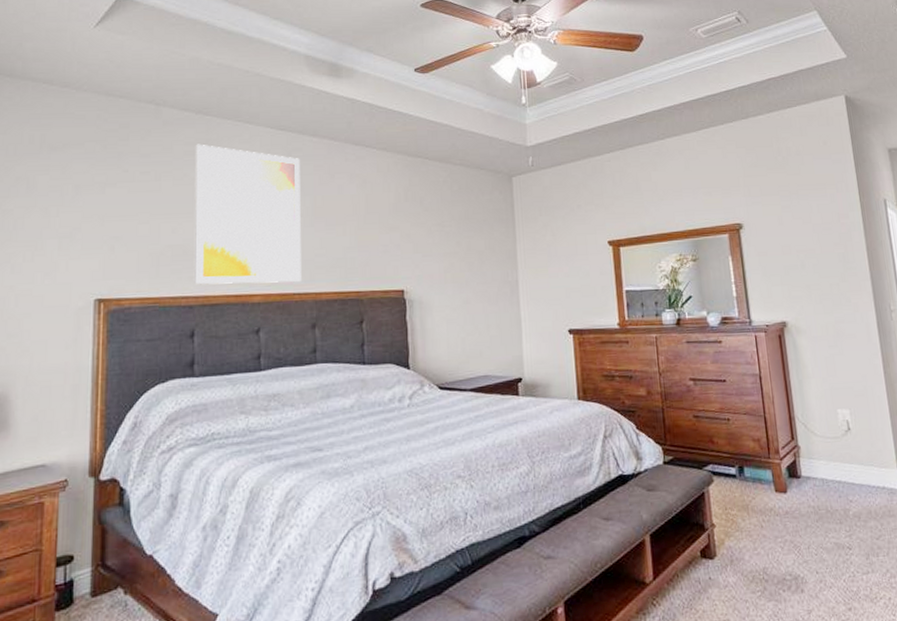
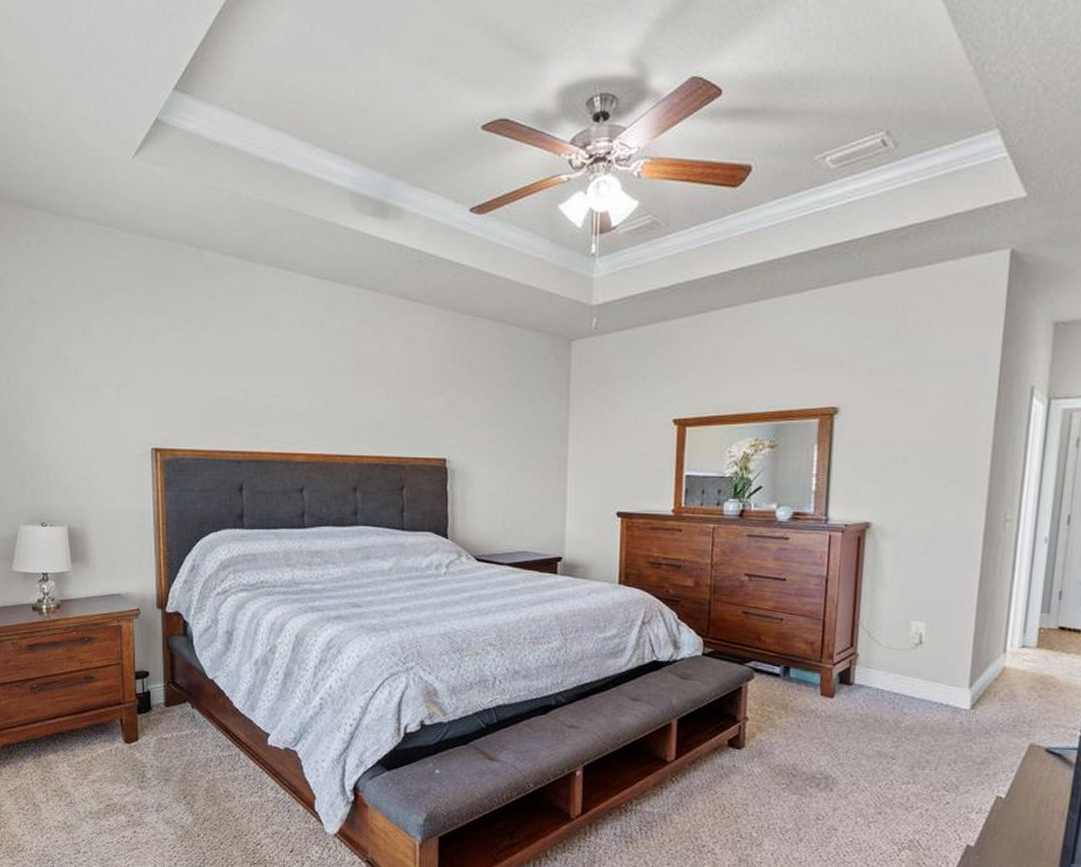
wall art: present [195,144,301,285] -> none [239,292,343,443]

